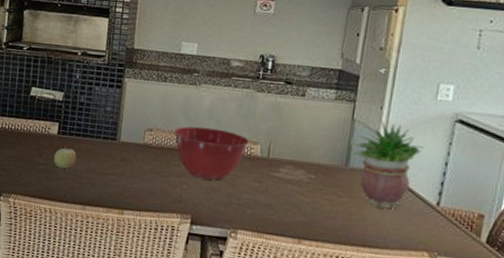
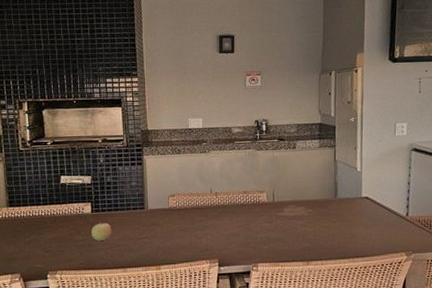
mixing bowl: present [174,126,249,181] -> none [193,185,257,228]
potted plant: present [353,121,425,208] -> none [339,158,392,226]

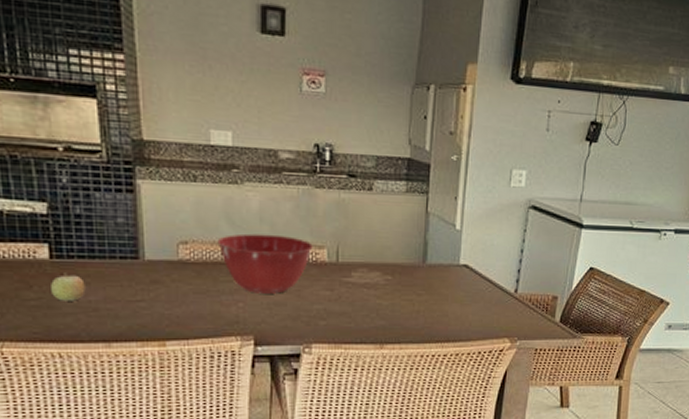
mixing bowl: none [193,185,257,228] -> present [217,233,313,294]

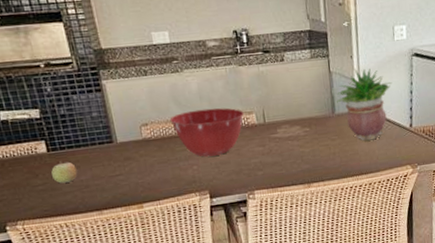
potted plant: none [430,212,501,302] -> present [337,68,392,141]

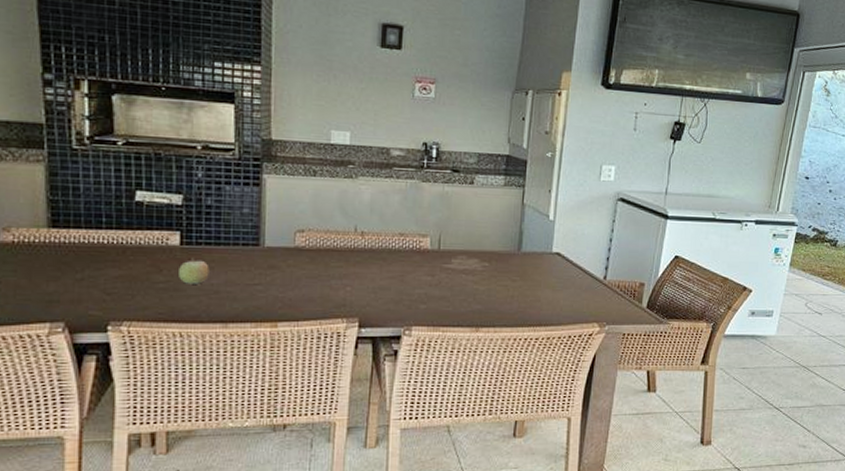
mixing bowl: present [169,108,244,157] -> none [331,223,417,279]
potted plant: present [337,68,392,141] -> none [525,204,591,288]

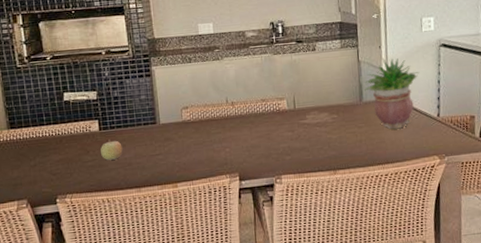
potted plant: none [525,204,591,288] -> present [364,57,420,130]

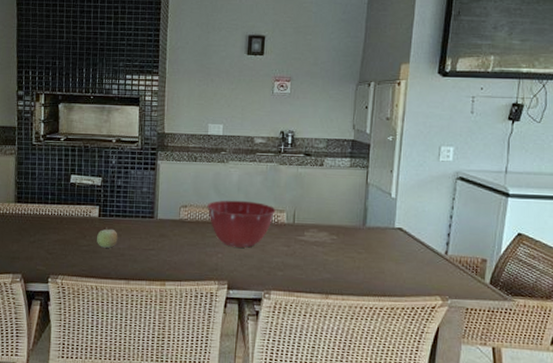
mixing bowl: none [208,93,276,140] -> present [207,200,276,248]
potted plant: present [364,57,420,130] -> none [369,183,431,261]

